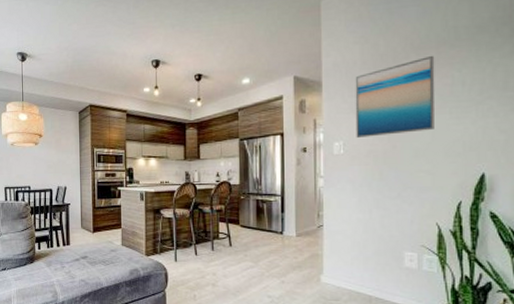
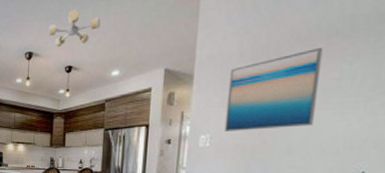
ceiling light: none [175,17,228,55] -> present [48,9,101,47]

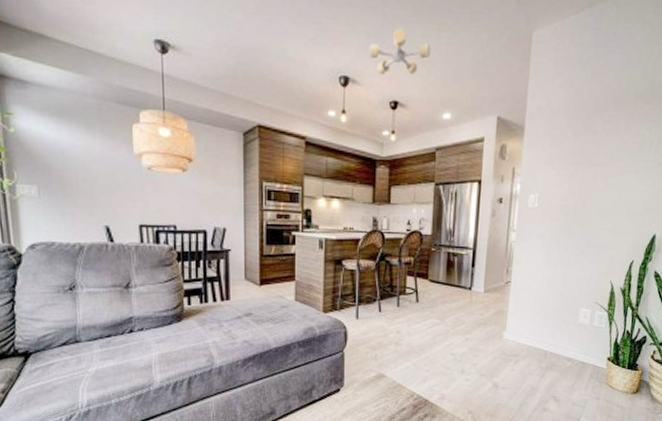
wall art: present [224,47,324,131] -> none [551,110,631,192]

